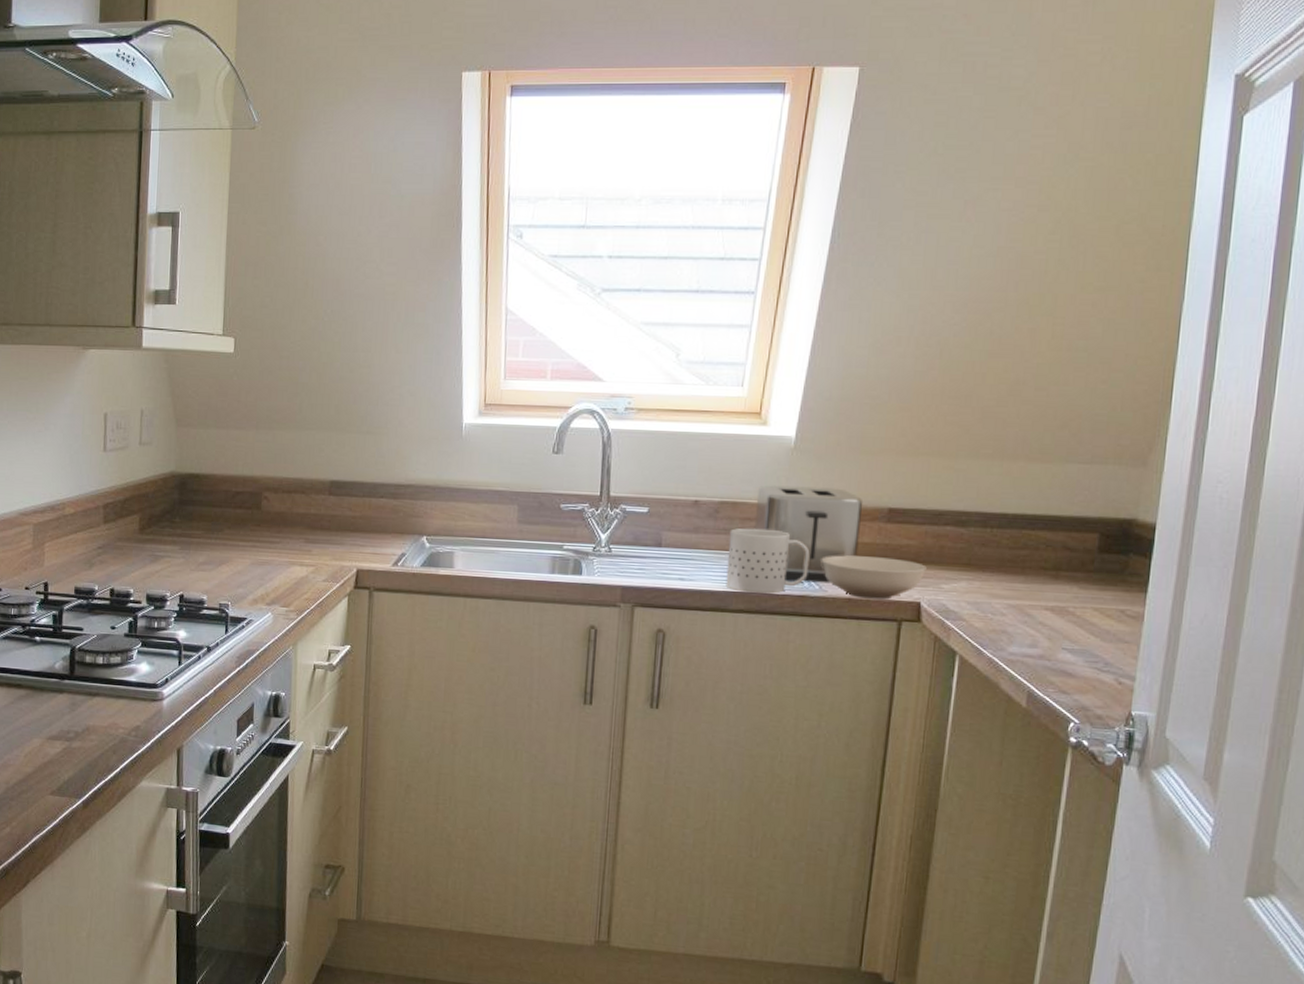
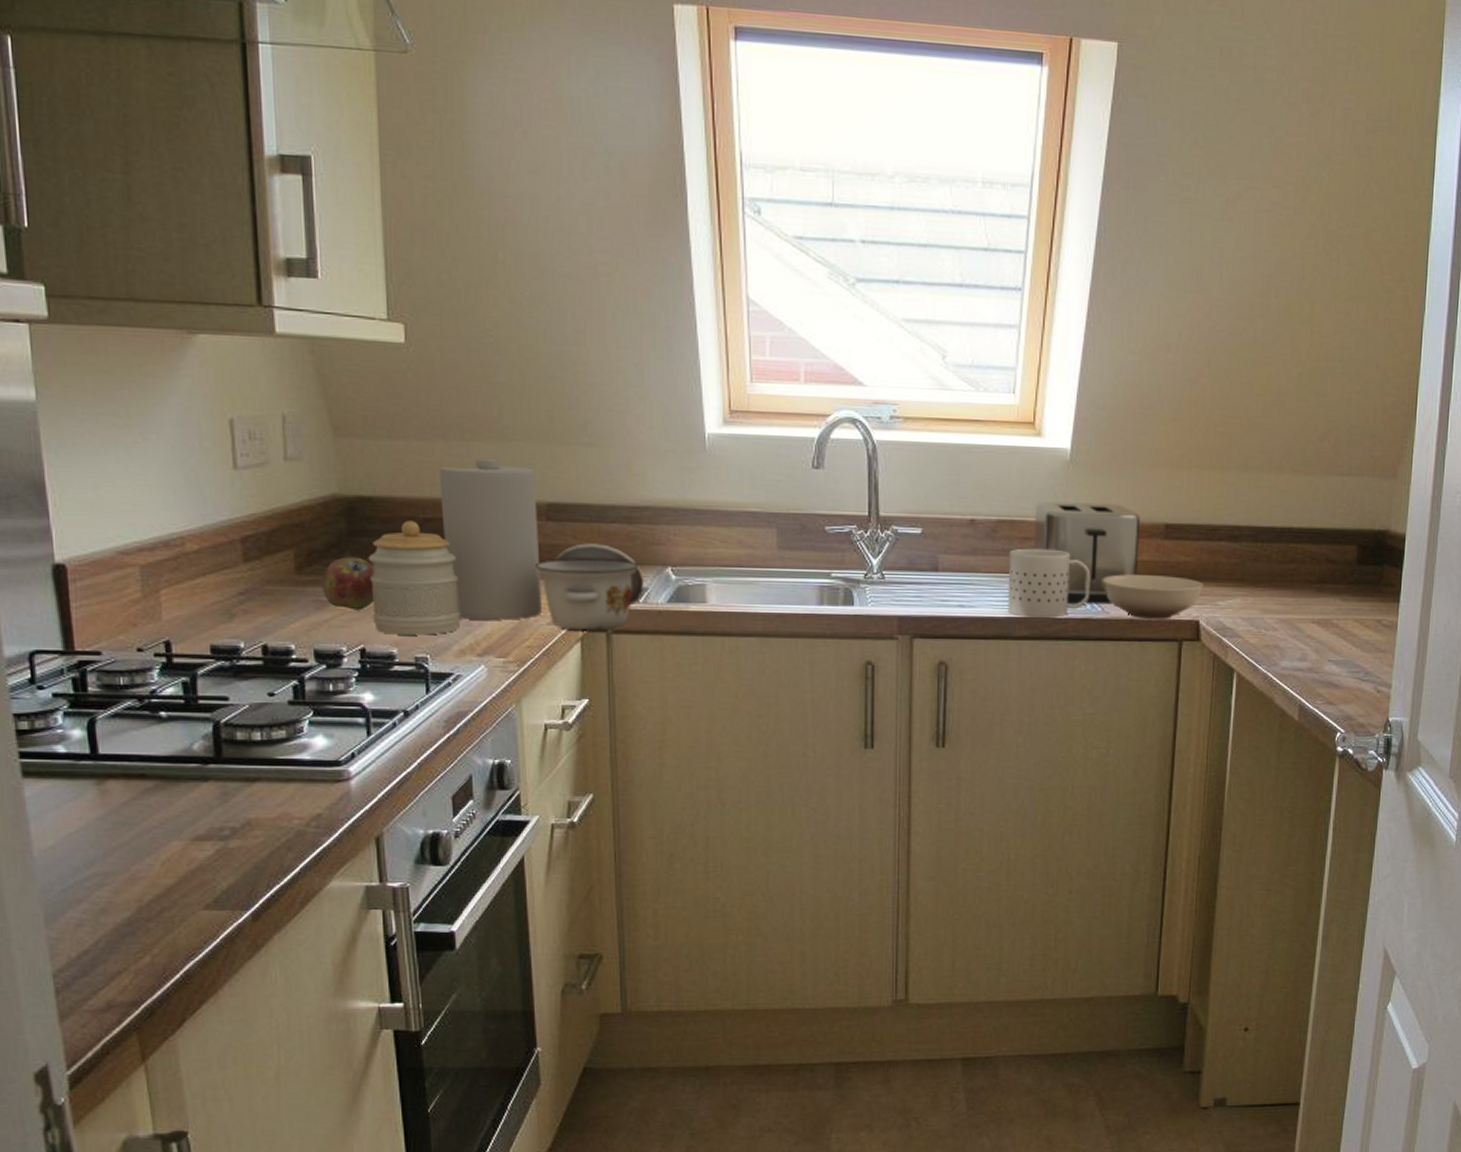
fruit: none [157,521,195,564] -> present [322,556,375,611]
jar: none [191,493,258,586] -> present [368,520,461,635]
paper towel holder: none [249,444,323,576] -> present [440,458,542,620]
cooking pot: none [317,514,404,588] -> present [536,543,645,631]

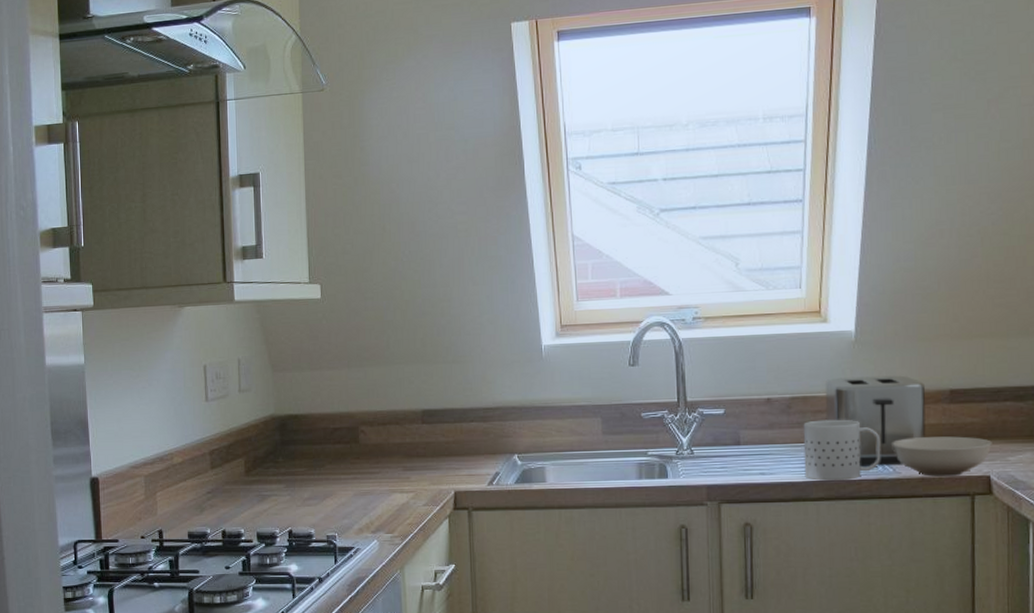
fruit: present [322,556,375,611] -> none [263,460,299,501]
jar: present [368,520,461,635] -> none [294,430,360,519]
paper towel holder: present [440,458,542,620] -> none [345,378,419,504]
cooking pot: present [536,543,645,631] -> none [414,439,497,510]

